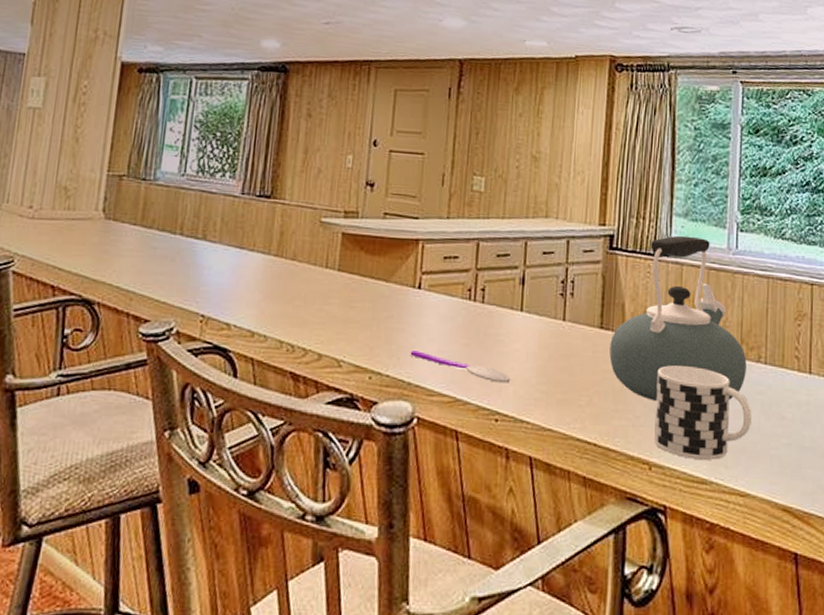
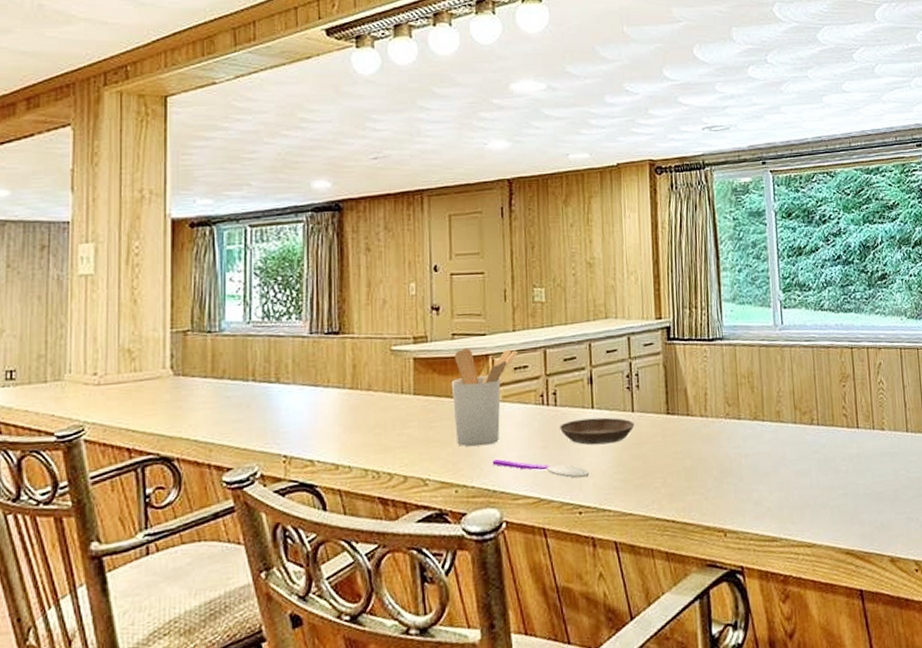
utensil holder: none [376,229,451,334] -> present [451,348,519,447]
saucer: none [484,320,564,351] -> present [559,417,635,445]
kettle: present [609,235,747,401] -> none [677,318,802,473]
cup: present [654,365,752,460] -> none [722,436,811,521]

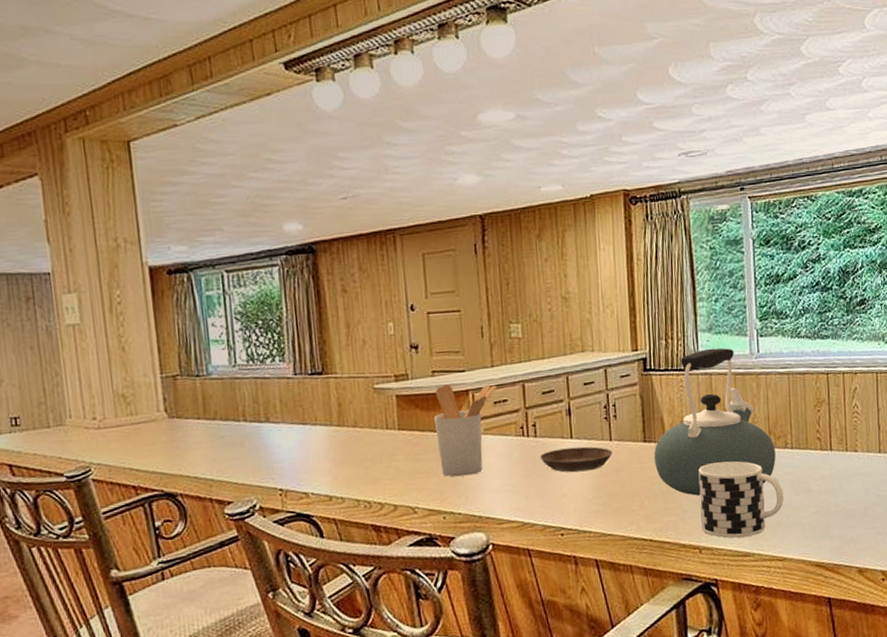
spoon: present [492,459,590,478] -> none [477,488,570,504]
kettle: none [677,318,802,473] -> present [654,348,776,496]
cup: none [722,436,811,521] -> present [698,461,784,538]

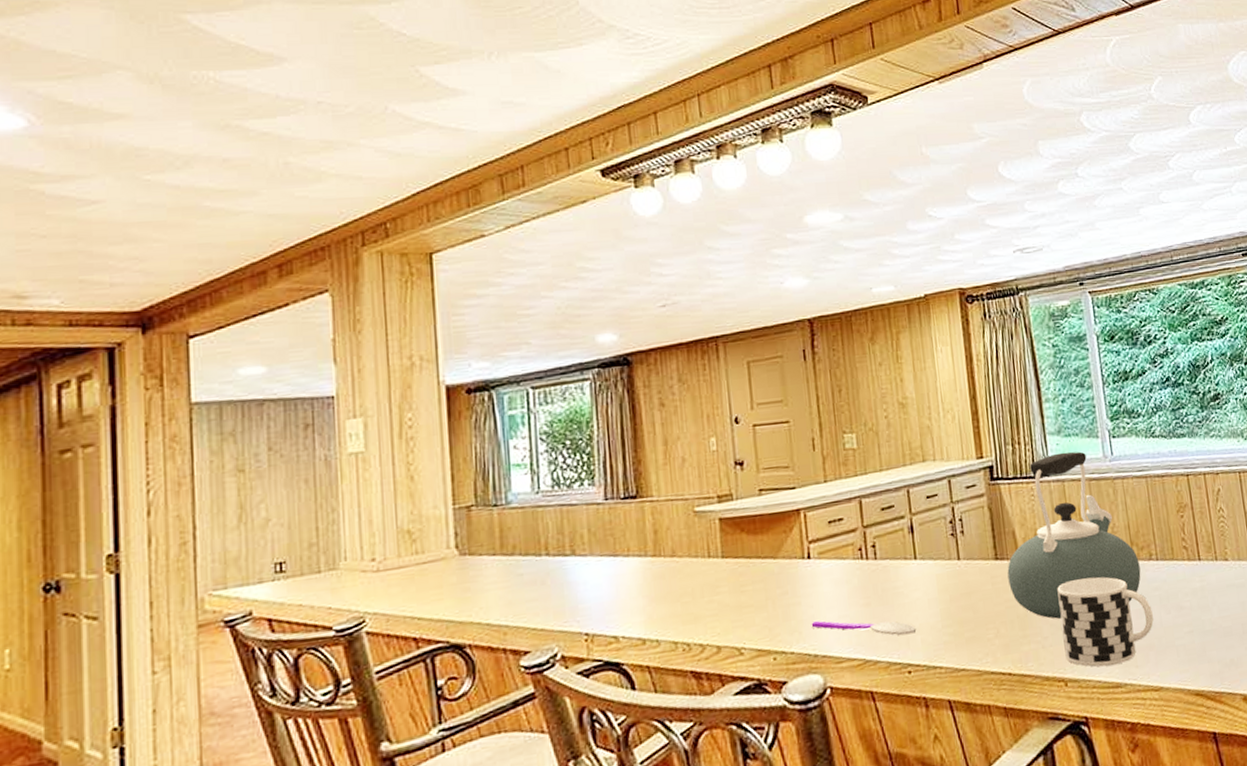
utensil holder: present [433,384,498,477] -> none [761,501,832,610]
spoon: none [477,488,570,504] -> present [811,620,917,636]
saucer: present [539,446,613,473] -> none [880,567,962,599]

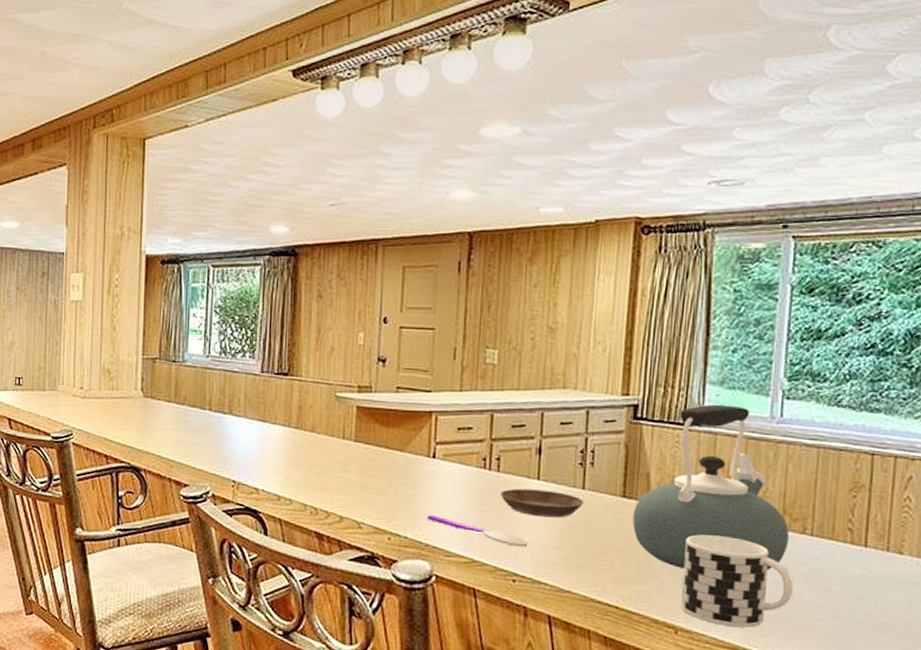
saucer: none [880,567,962,599] -> present [499,488,584,518]

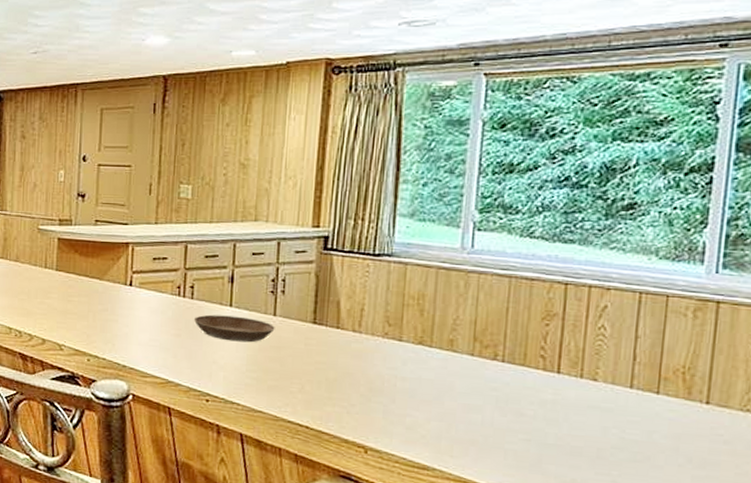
spoon: present [427,515,528,547] -> none [124,338,221,369]
kettle: present [632,404,789,570] -> none [323,235,480,395]
cup: present [681,534,793,628] -> none [371,359,484,449]

